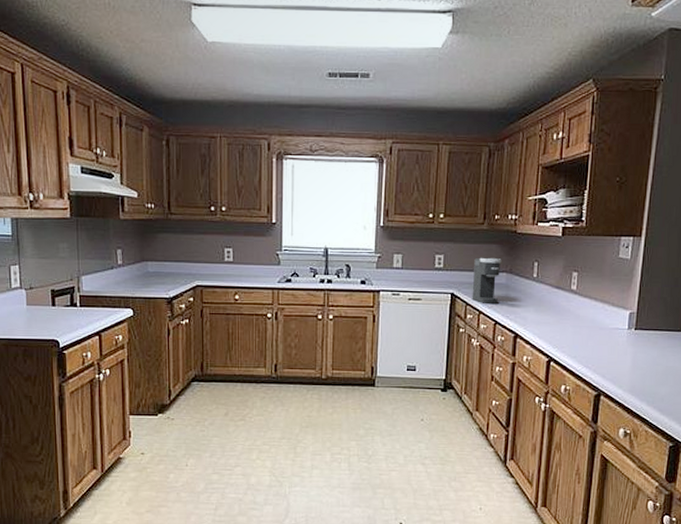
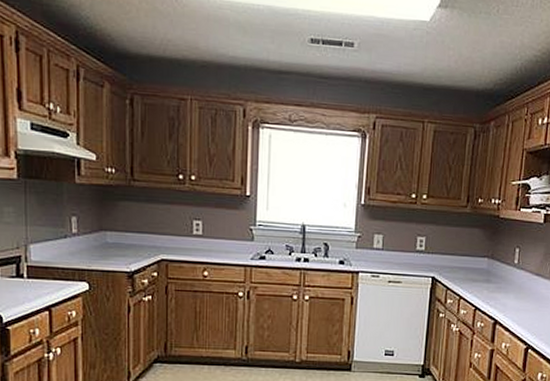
coffee maker: present [472,257,502,303] -> none [452,241,484,289]

